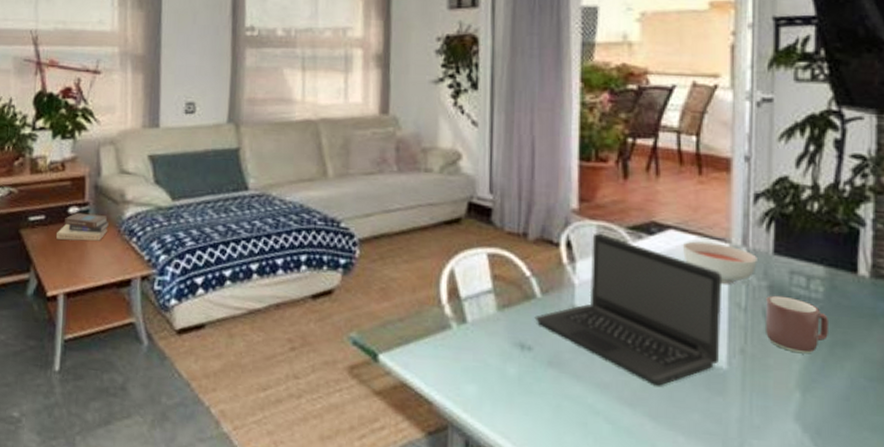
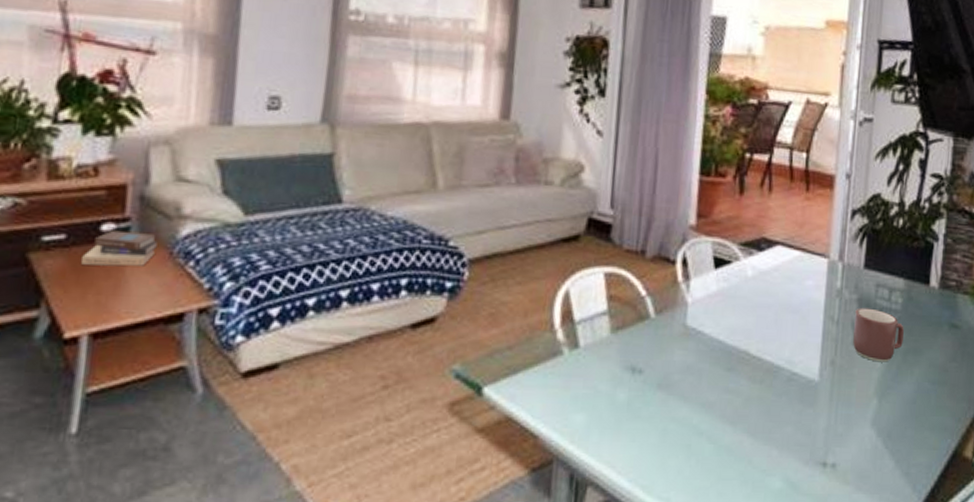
laptop: present [534,233,723,386] -> none [647,249,821,402]
bowl: present [682,241,757,284] -> none [787,256,851,298]

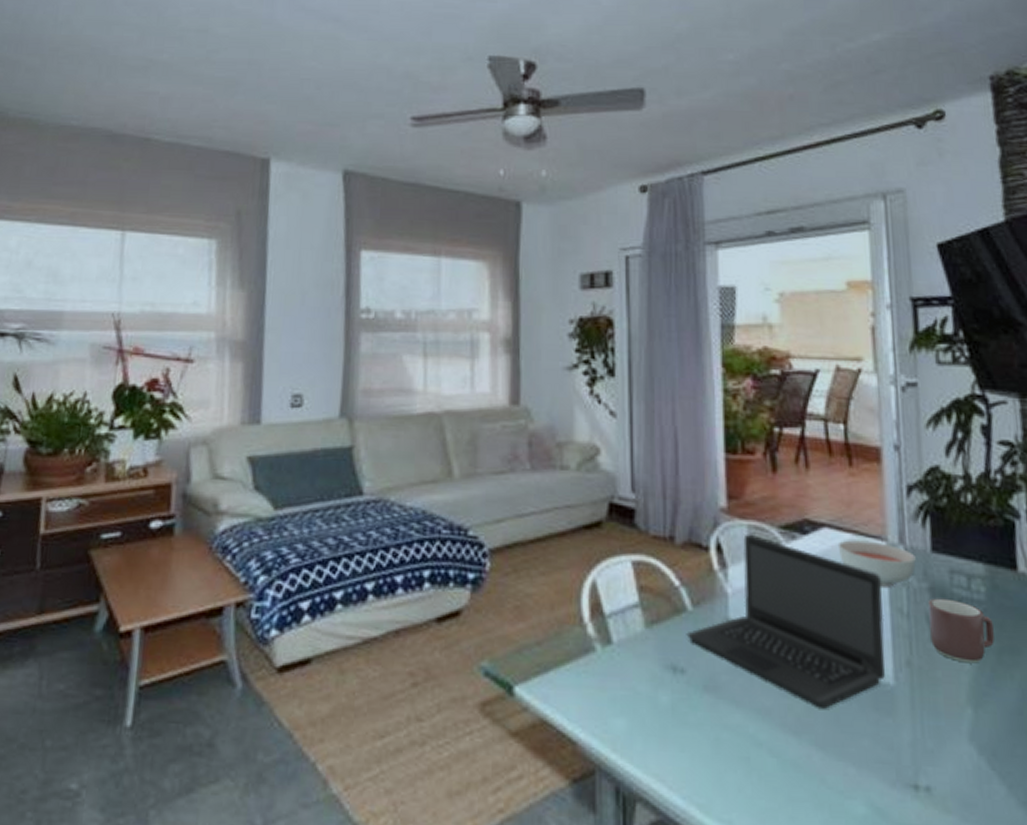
books: present [81,230,158,267] -> none [134,527,199,562]
laptop: none [647,249,821,402] -> present [686,534,885,709]
bowl: none [787,256,851,298] -> present [837,540,916,587]

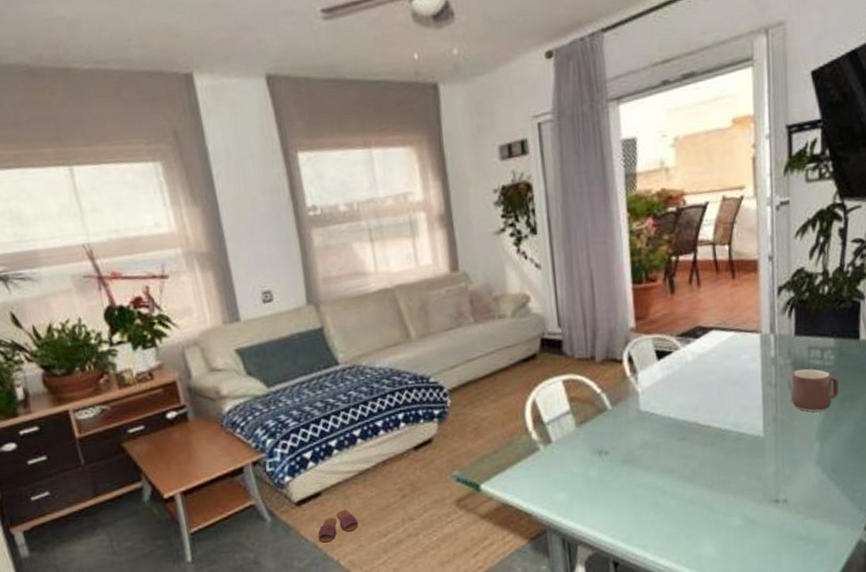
slippers: none [295,689,350,733] -> present [318,509,358,543]
laptop: present [686,534,885,709] -> none [608,344,758,461]
bowl: present [837,540,916,587] -> none [723,335,783,368]

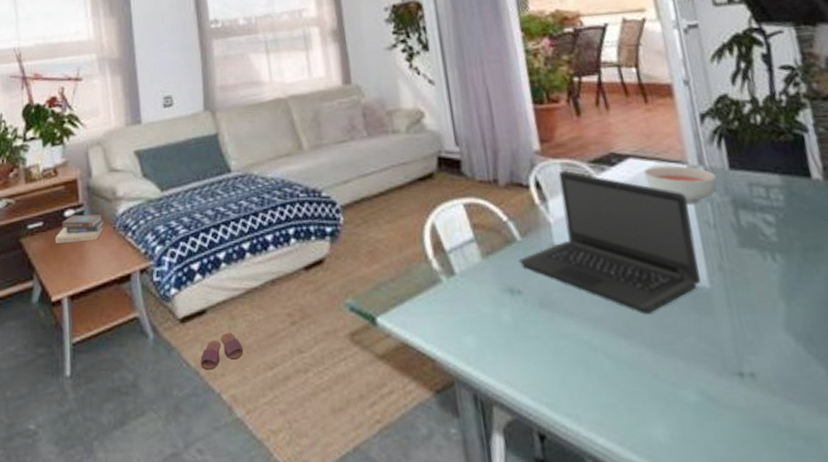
books: none [160,414,210,445] -> present [55,214,104,243]
laptop: none [608,344,758,461] -> present [518,170,701,313]
bowl: none [723,335,783,368] -> present [643,165,717,204]
mug: present [790,368,839,413] -> none [732,208,798,263]

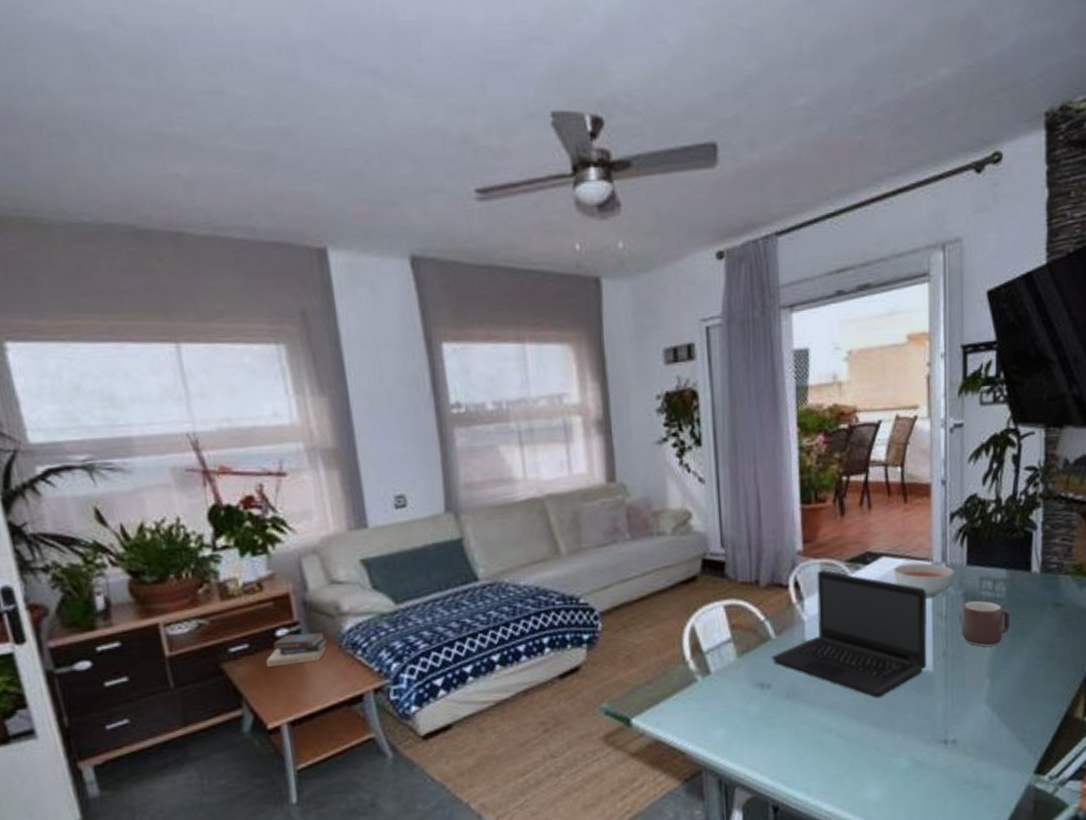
slippers: present [200,332,243,370] -> none [446,744,493,783]
mug: none [732,208,798,263] -> present [961,600,1010,647]

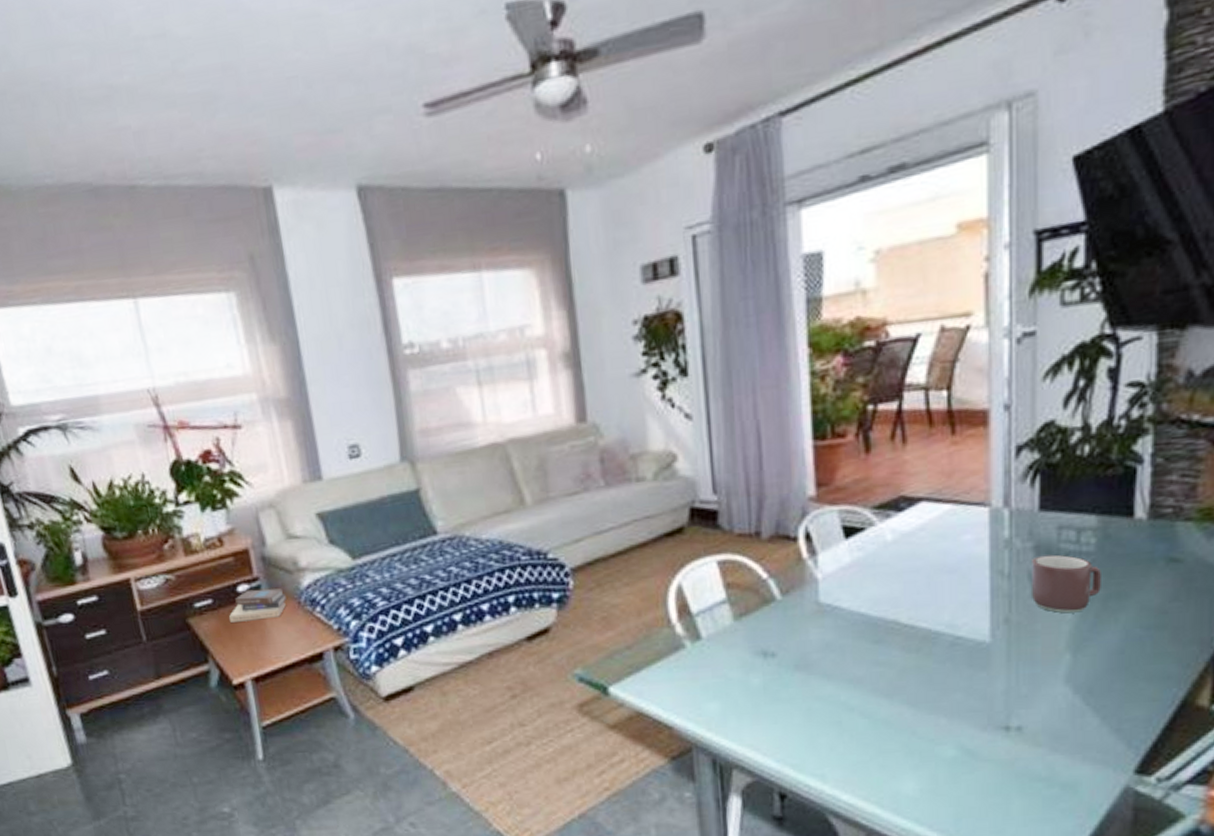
laptop: present [771,570,928,697] -> none [776,518,983,671]
bowl: present [893,563,954,598] -> none [936,508,1021,552]

